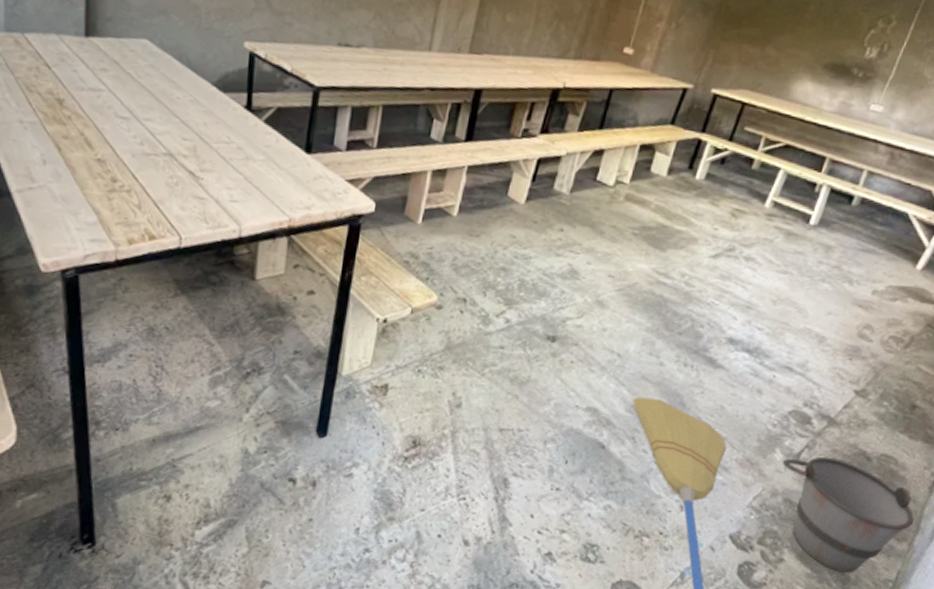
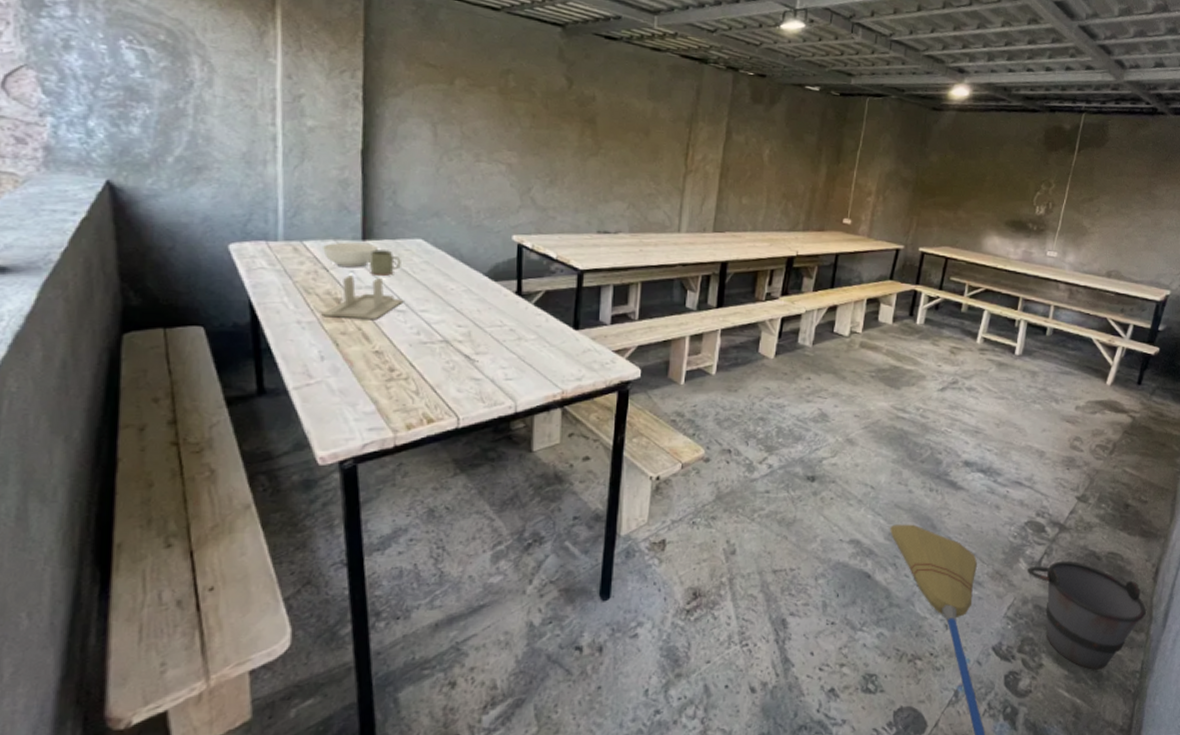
napkin holder: none [43,74,128,126] -> present [321,275,404,320]
bowl: none [45,37,103,67] -> present [323,242,379,268]
mug: none [92,47,125,78] -> present [369,248,401,276]

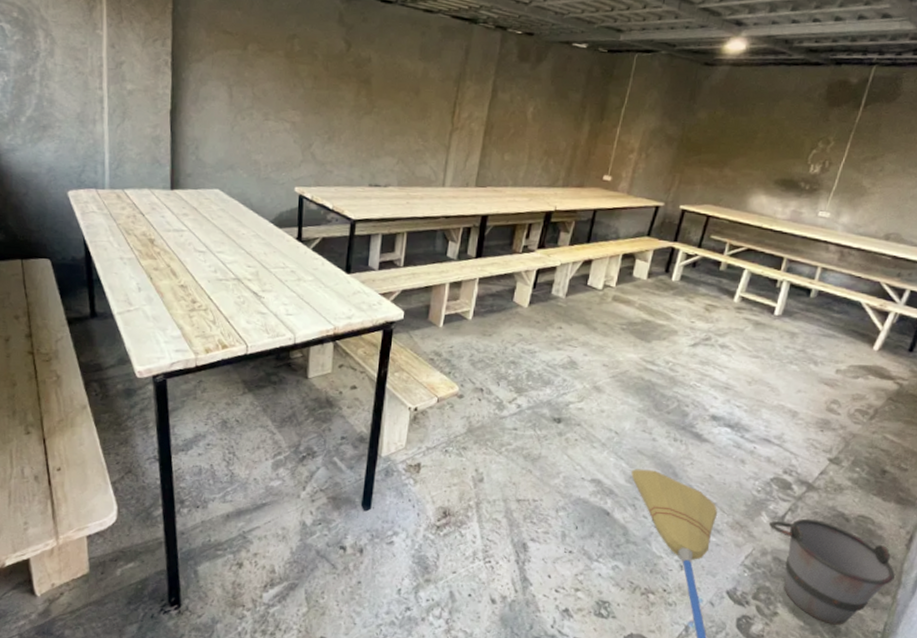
napkin holder: present [321,275,404,320] -> none [139,220,204,259]
bowl: present [323,242,379,268] -> none [140,191,184,214]
mug: present [369,248,401,276] -> none [176,197,202,221]

